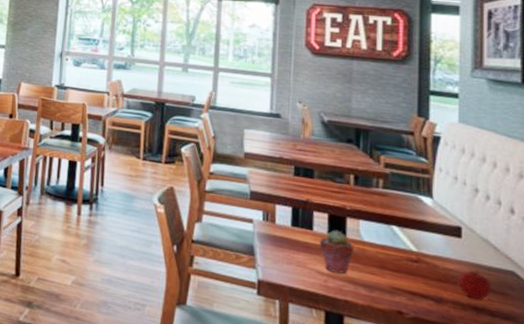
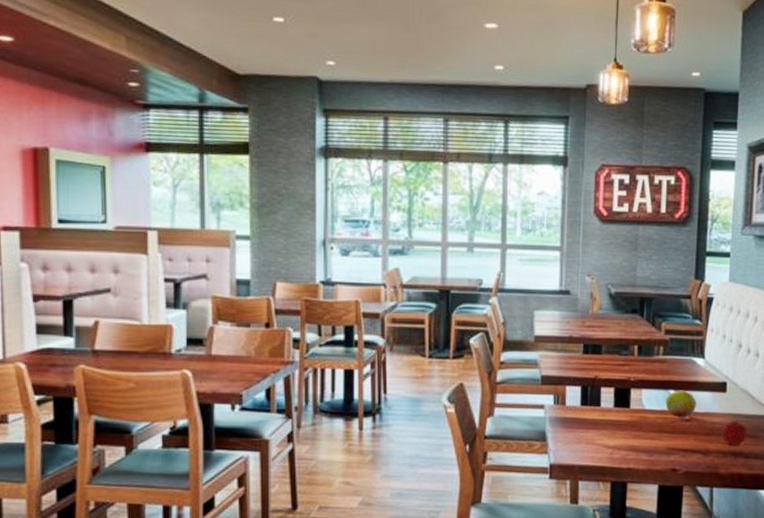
potted succulent: present [319,229,355,274] -> none [606,402,637,444]
fruit: none [387,227,425,259] -> present [665,390,696,419]

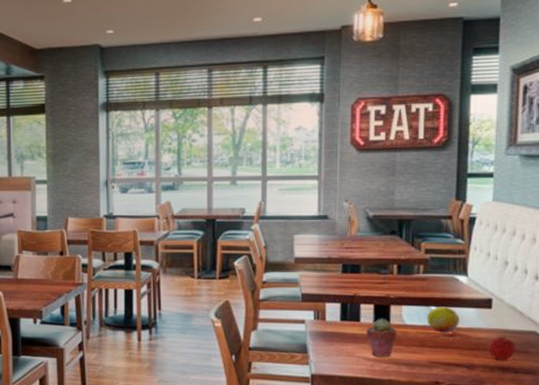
potted succulent: none [606,402,637,444] -> present [365,318,398,357]

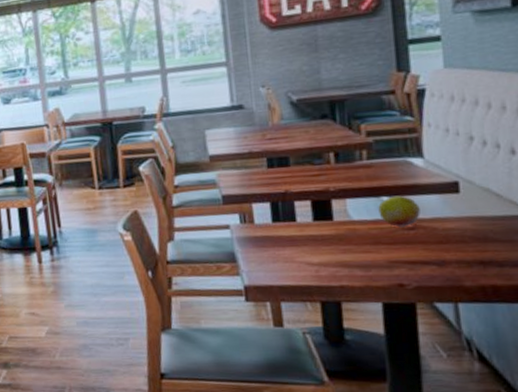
potted succulent: present [365,318,398,357] -> none [304,215,345,260]
apple: present [487,335,516,361] -> none [460,222,497,254]

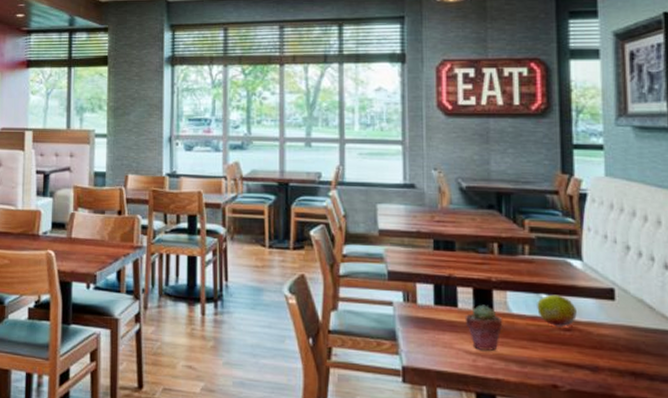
potted succulent: none [304,215,345,260] -> present [464,304,503,351]

